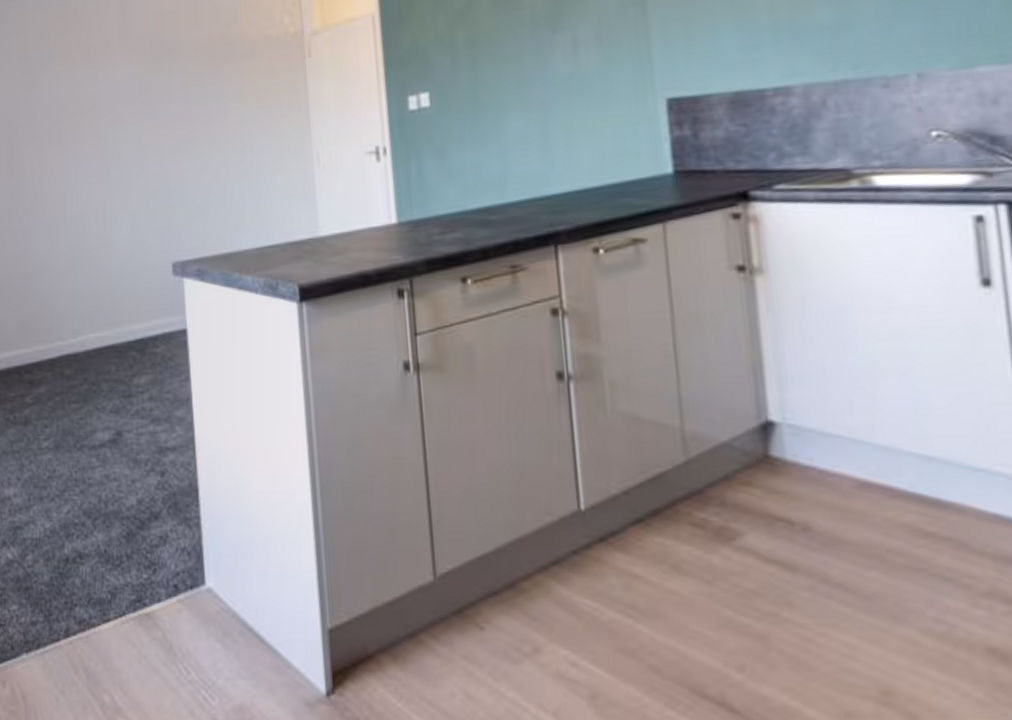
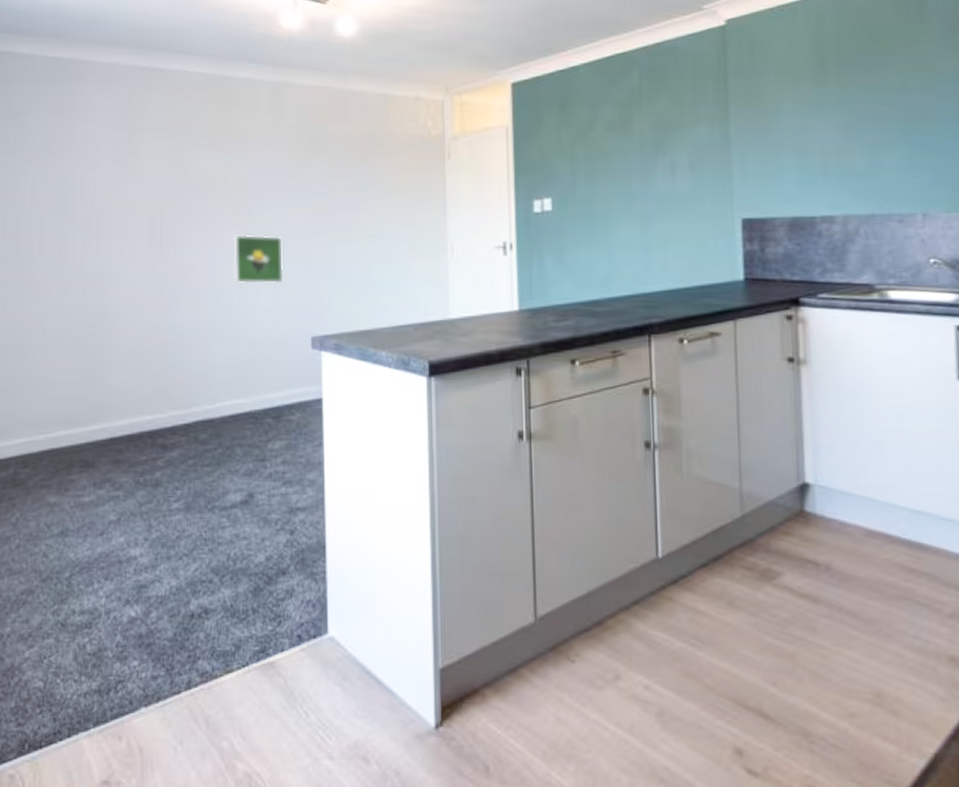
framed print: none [89,156,141,209] -> present [233,235,284,284]

